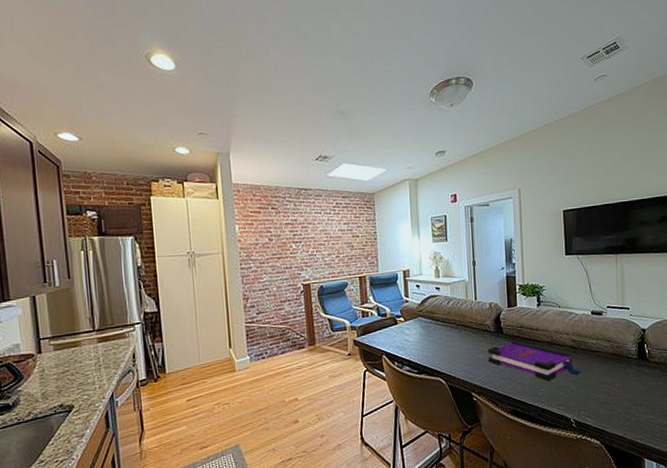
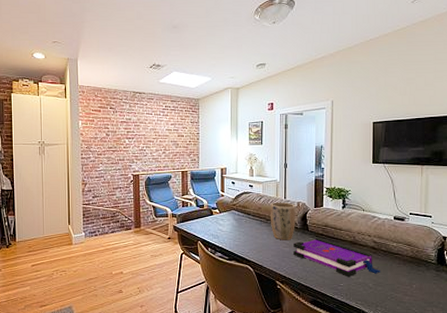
plant pot: none [460,303,489,347] -> present [270,202,295,240]

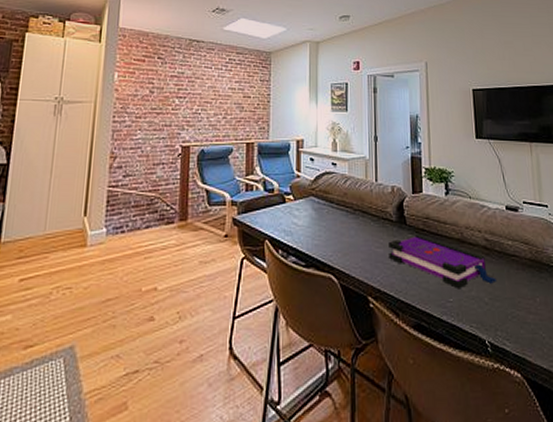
plant pot: present [270,202,295,240] -> none [358,186,390,238]

